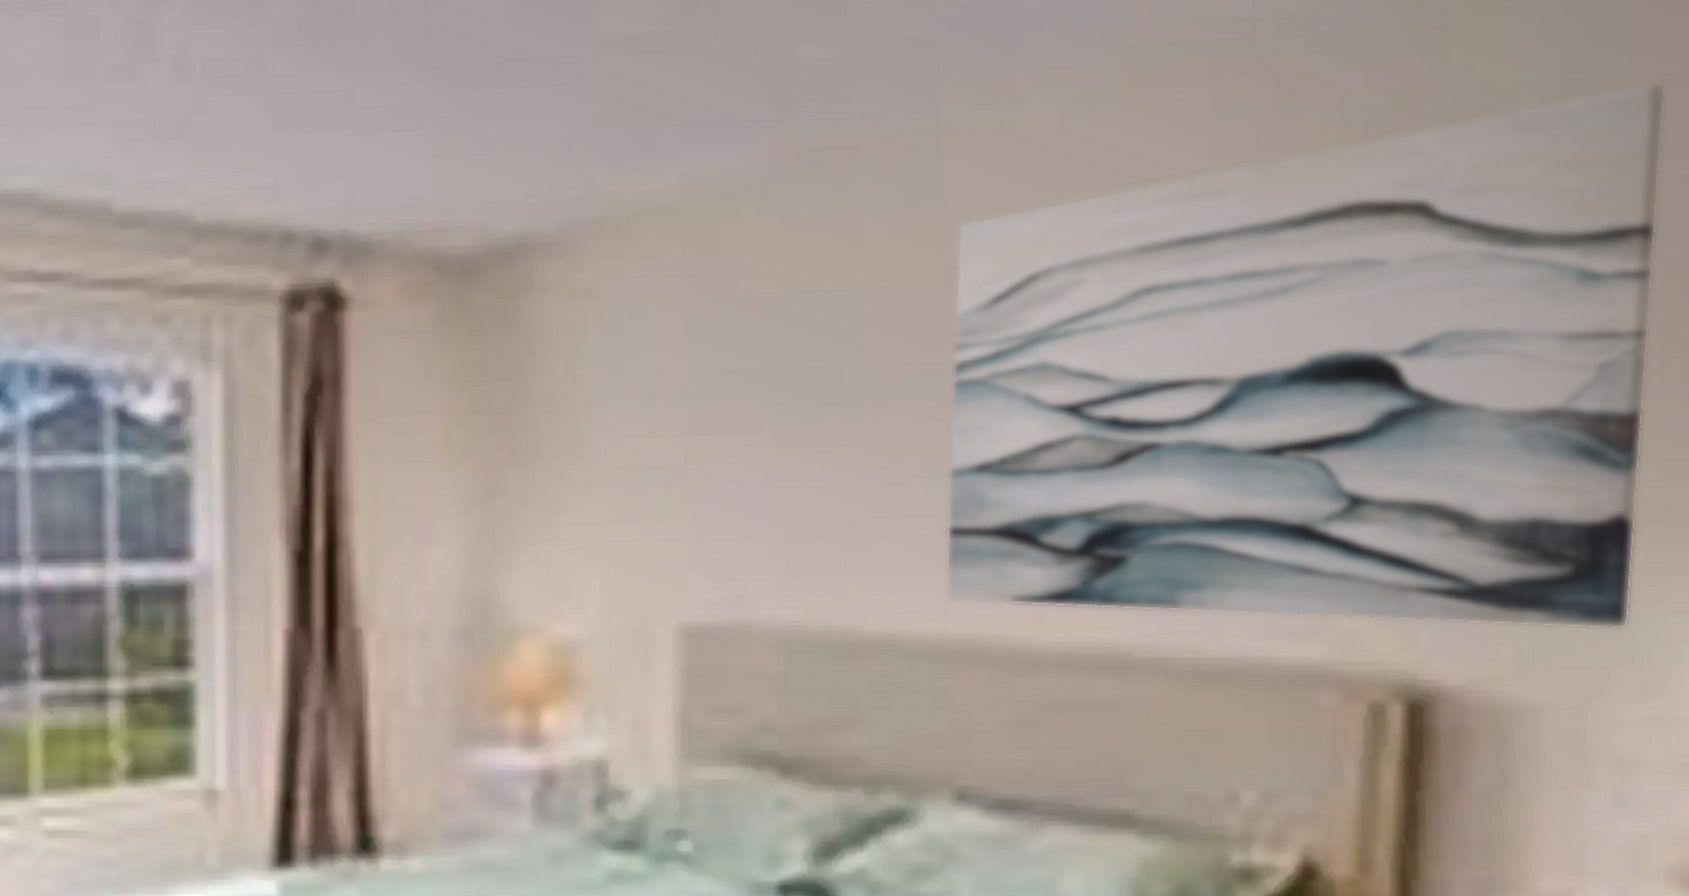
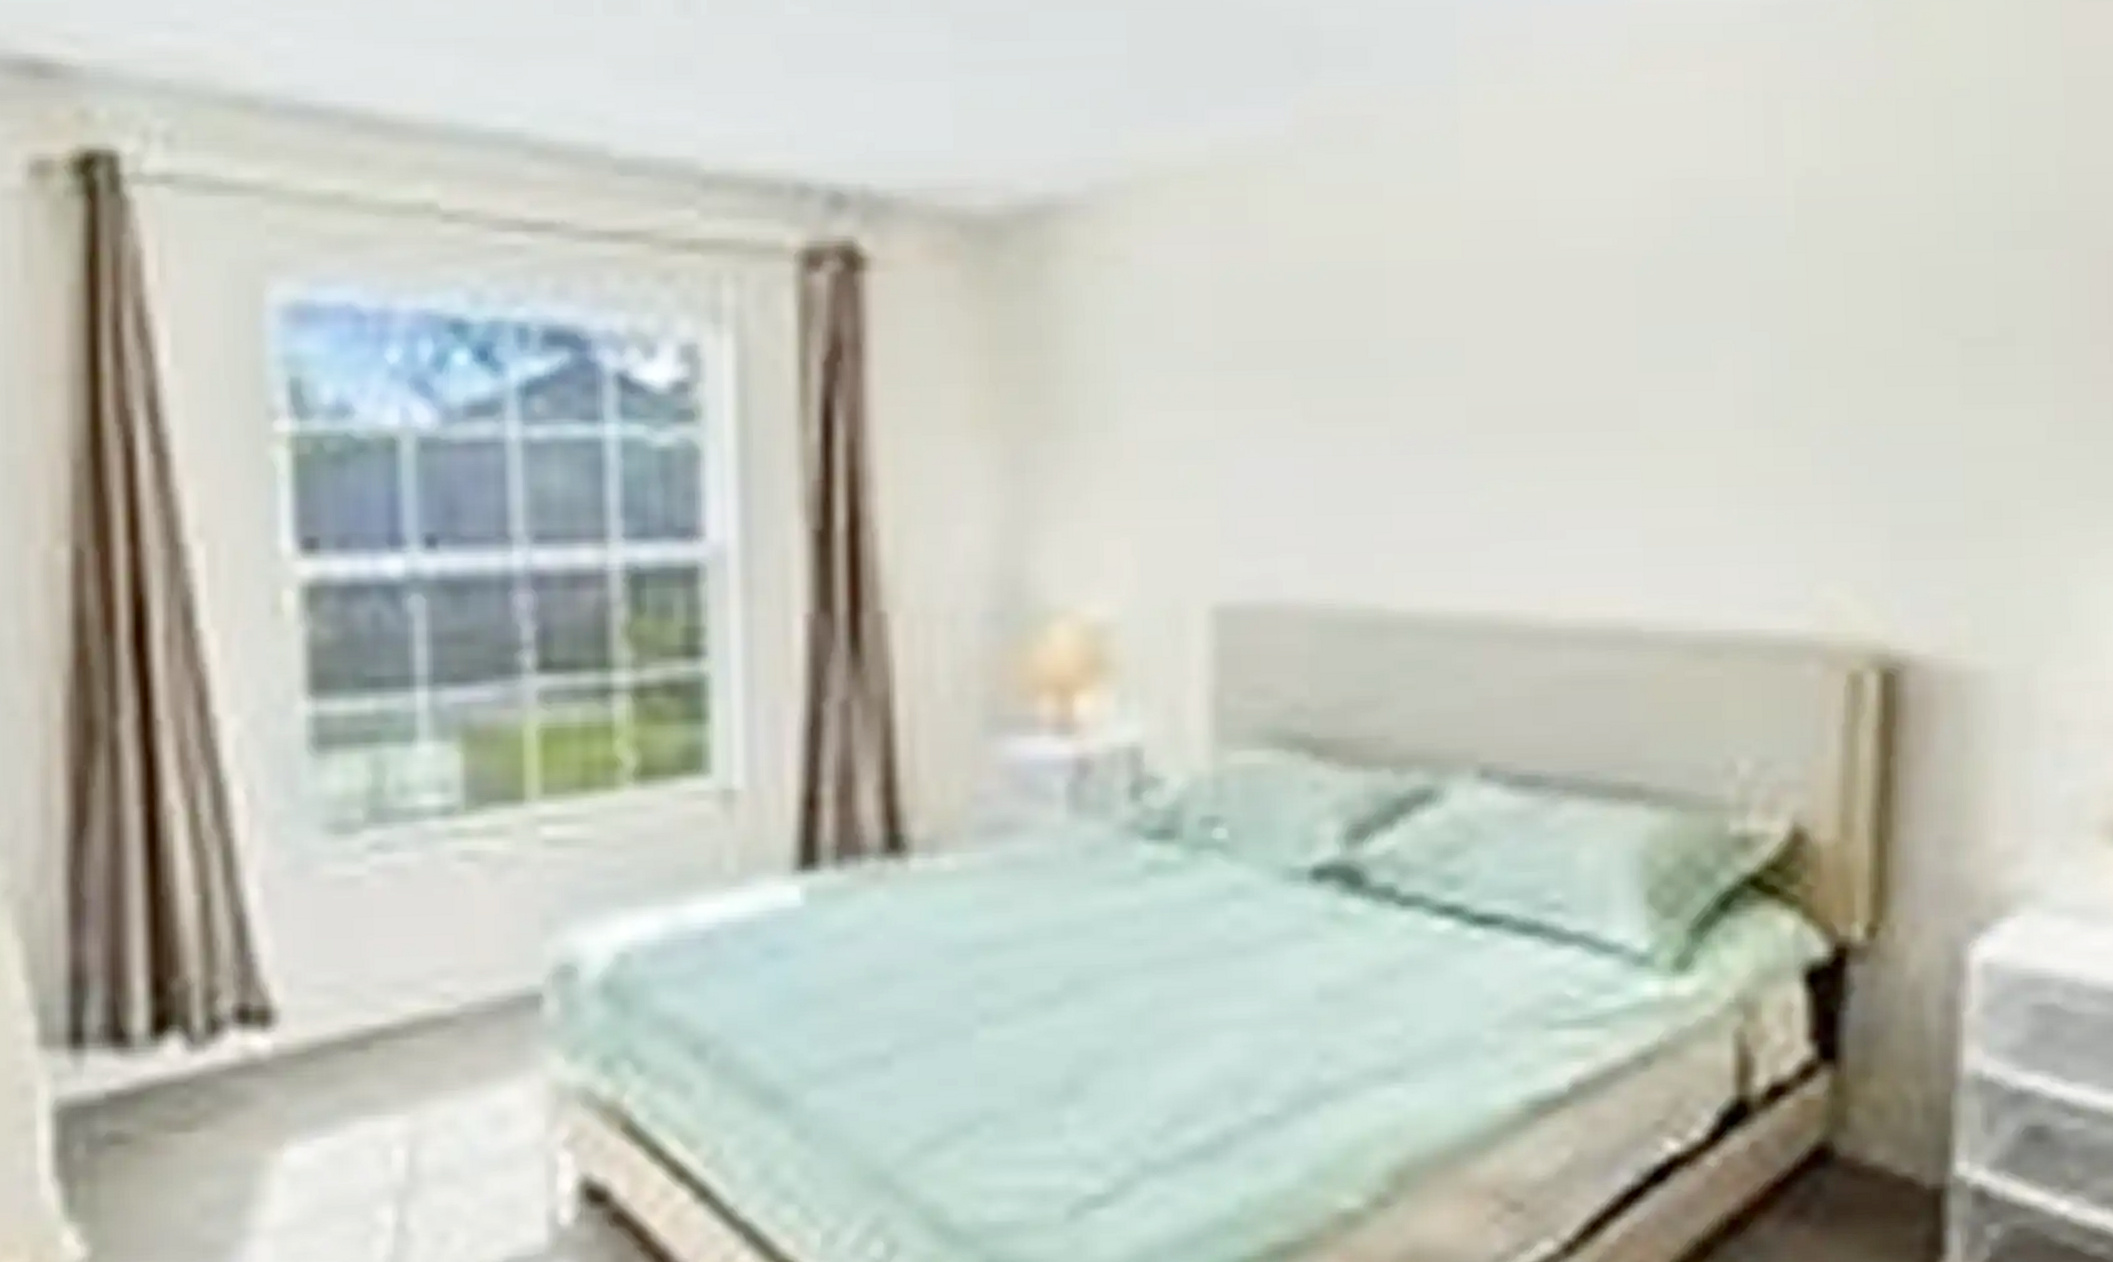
wall art: present [943,81,1666,630] -> none [1466,82,2093,600]

